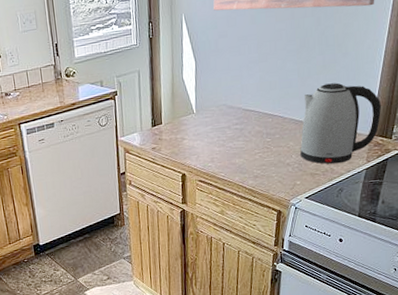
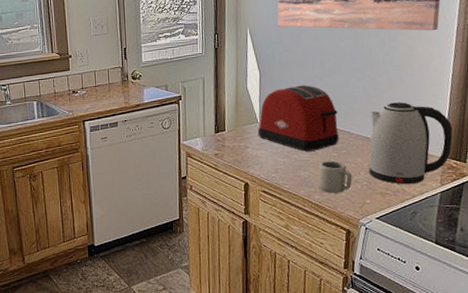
toaster: none [194,71,273,139] -> present [257,85,339,151]
cup: none [252,146,285,178] -> present [318,161,353,193]

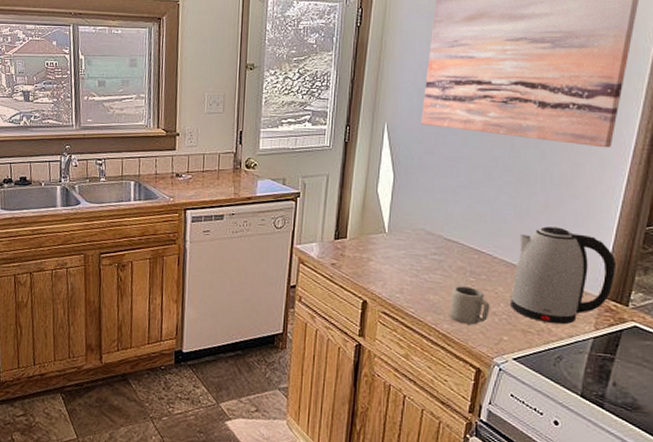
toaster: present [257,85,339,151] -> none [384,194,481,273]

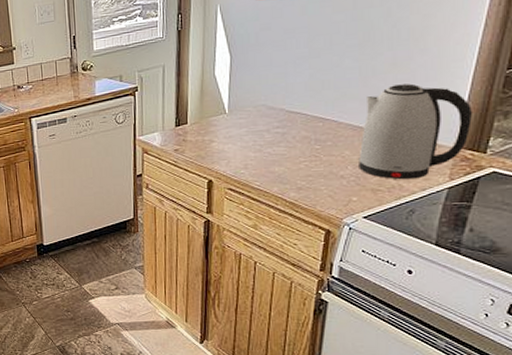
cup: present [449,286,490,325] -> none [295,154,337,190]

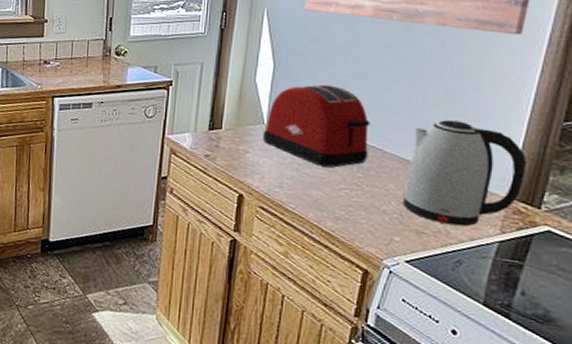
toaster: none [225,68,325,144] -> present [262,84,371,168]

